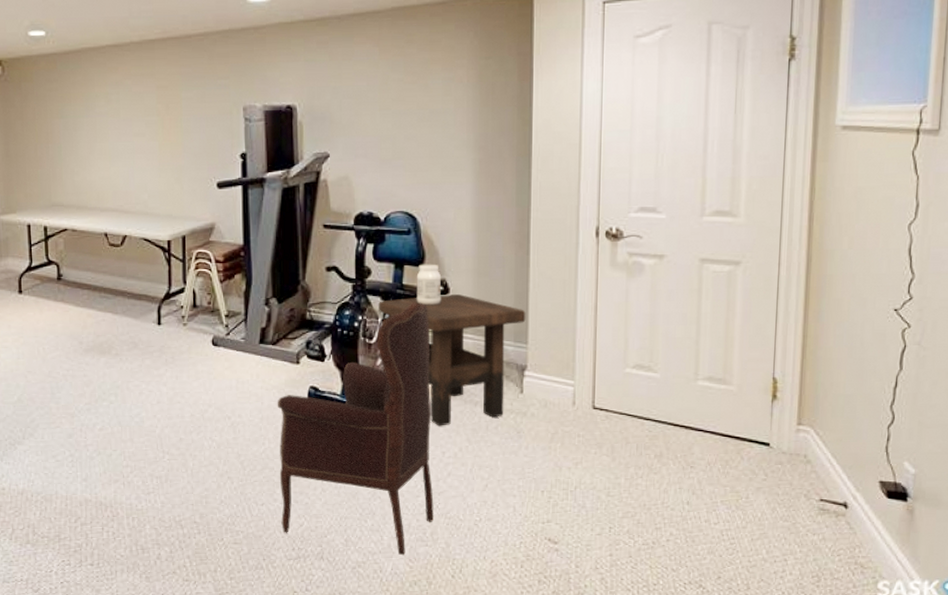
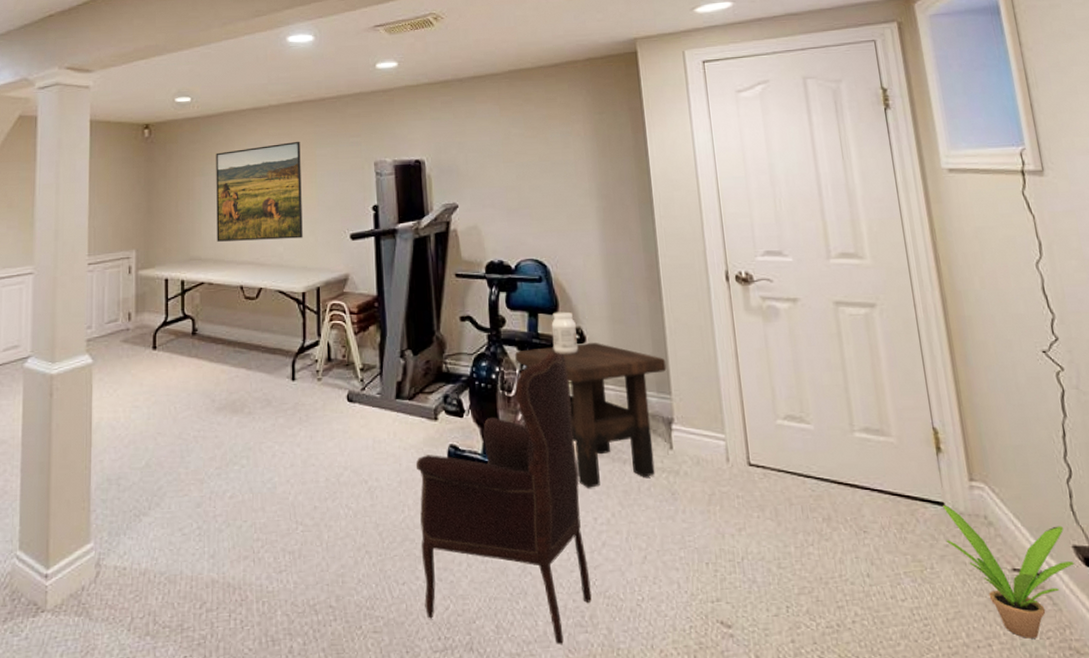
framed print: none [75,82,168,188] -> present [216,141,303,242]
potted plant: none [765,446,877,555] -> present [943,505,1075,638]

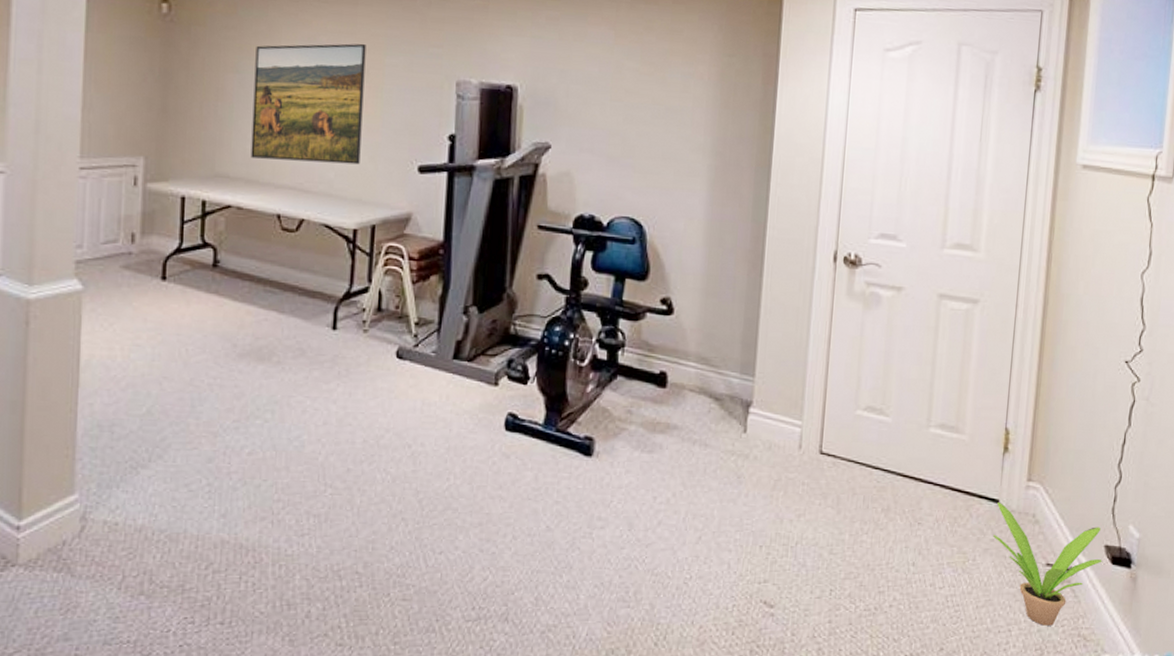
armchair: present [415,352,592,645] -> none [461,322,649,619]
side table: present [515,342,667,488] -> none [593,315,755,467]
protein powder: present [551,311,579,355] -> none [636,278,666,327]

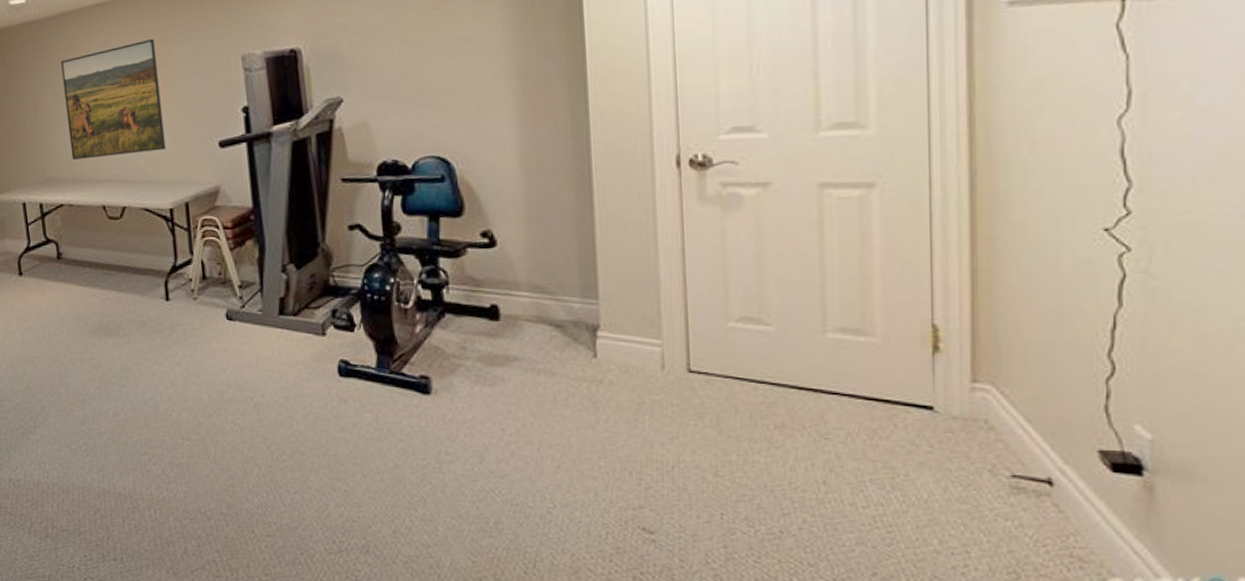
potted plant: present [993,503,1102,626] -> none [930,409,1097,546]

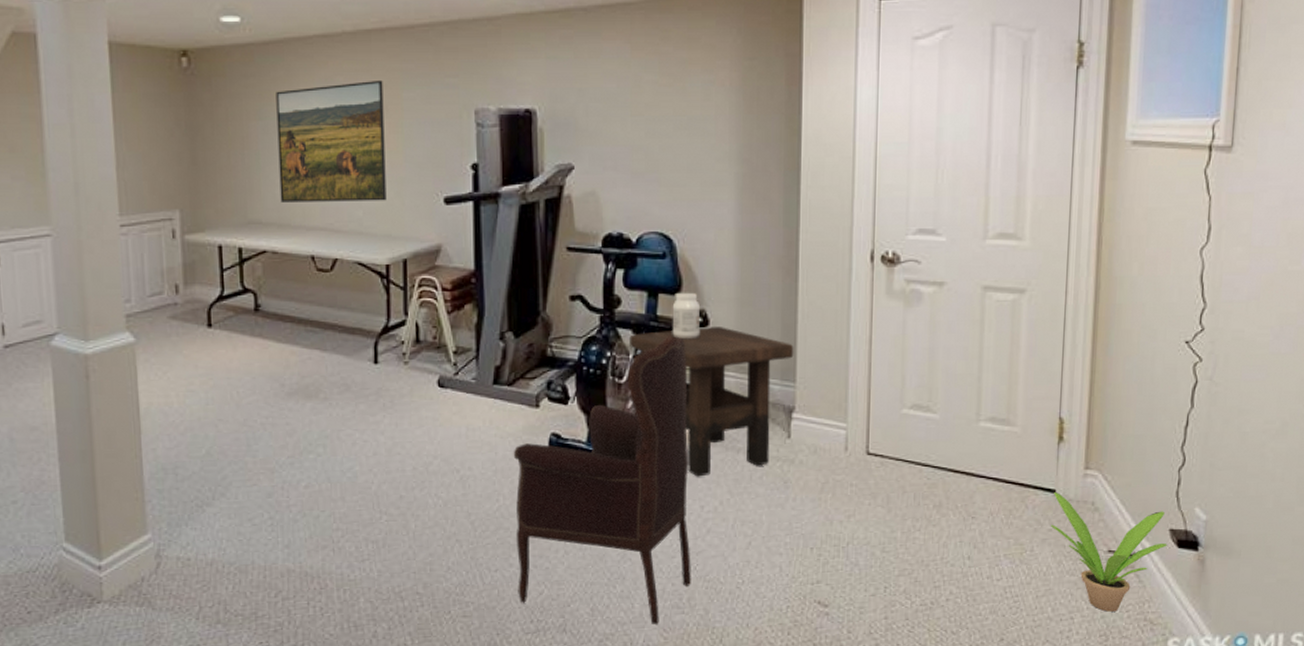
armchair: none [303,258,497,549] -> present [513,336,691,625]
side table: none [412,245,594,400] -> present [630,325,794,477]
protein powder: none [455,213,488,262] -> present [672,292,701,340]
potted plant: none [930,409,1097,546] -> present [1051,492,1167,612]

